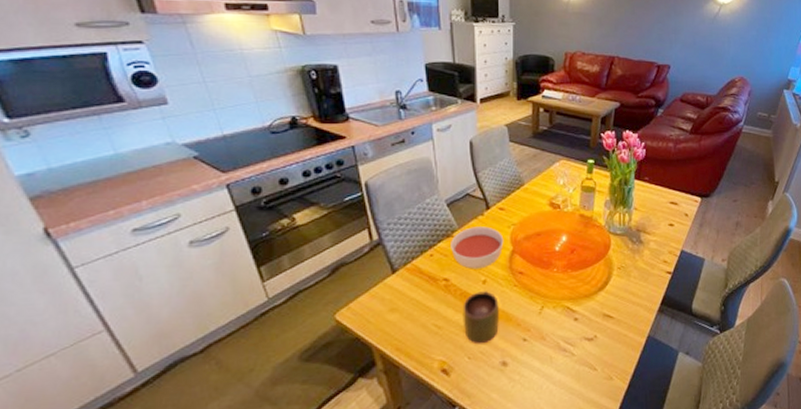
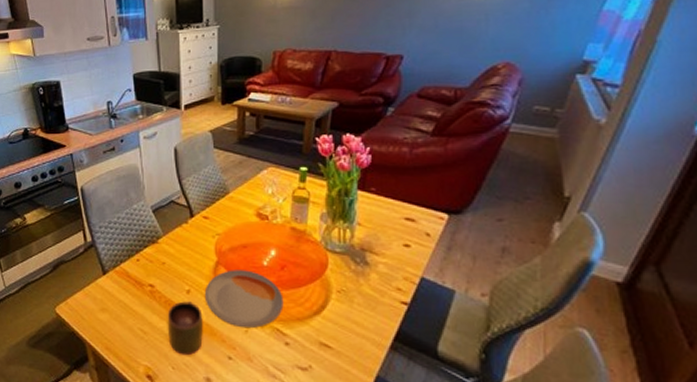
bowl: present [451,226,504,269] -> none [156,234,208,278]
plate: none [500,256,573,311] -> present [204,269,284,329]

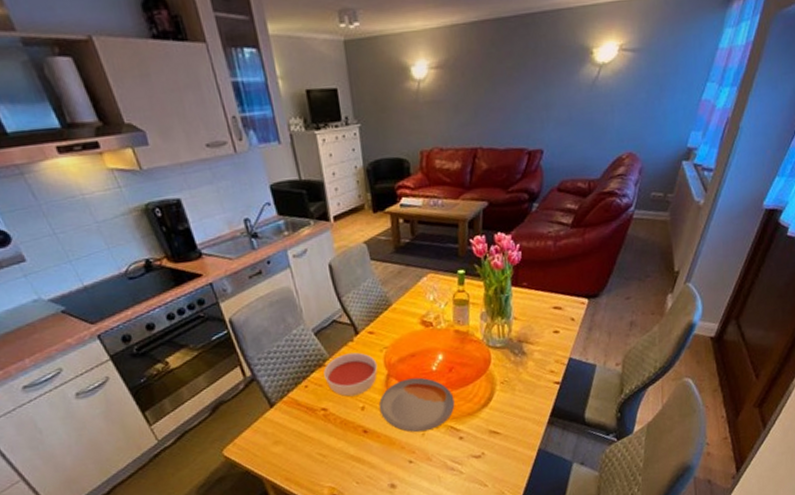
bowl: none [156,234,208,278] -> present [323,352,378,397]
mug: present [167,300,204,356] -> none [344,416,383,469]

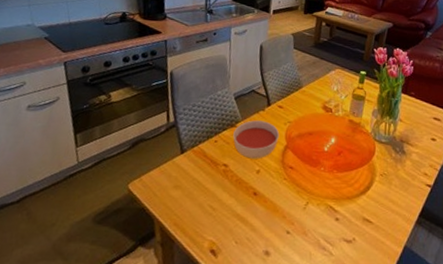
plate: present [379,377,455,433] -> none [271,153,338,206]

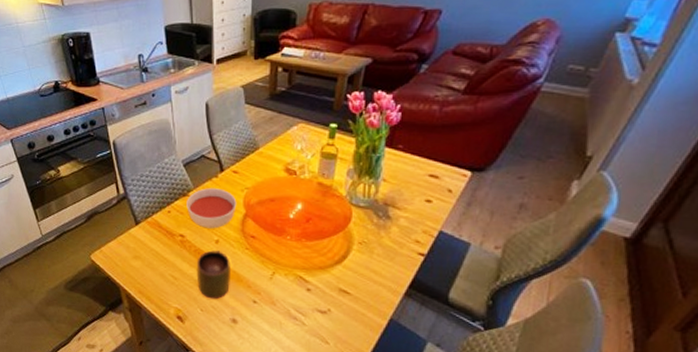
mug: none [235,179,269,231] -> present [196,249,232,299]

